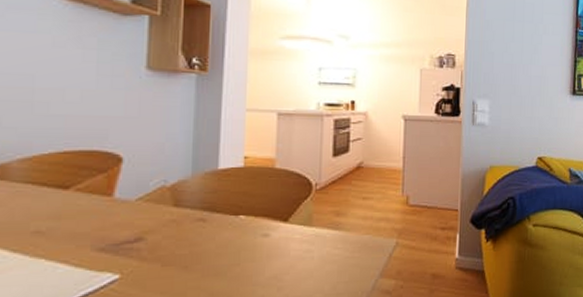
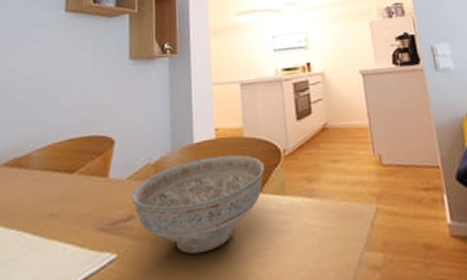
decorative bowl: none [140,184,294,277] -> present [131,154,265,254]

